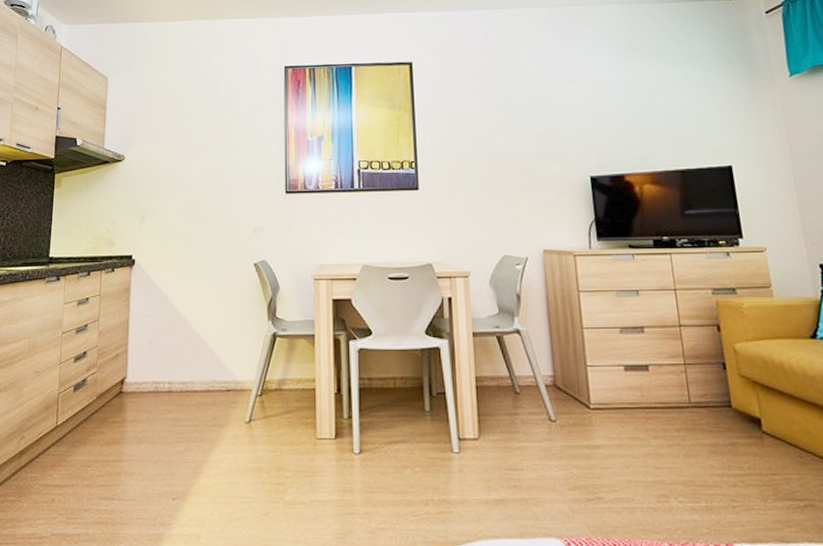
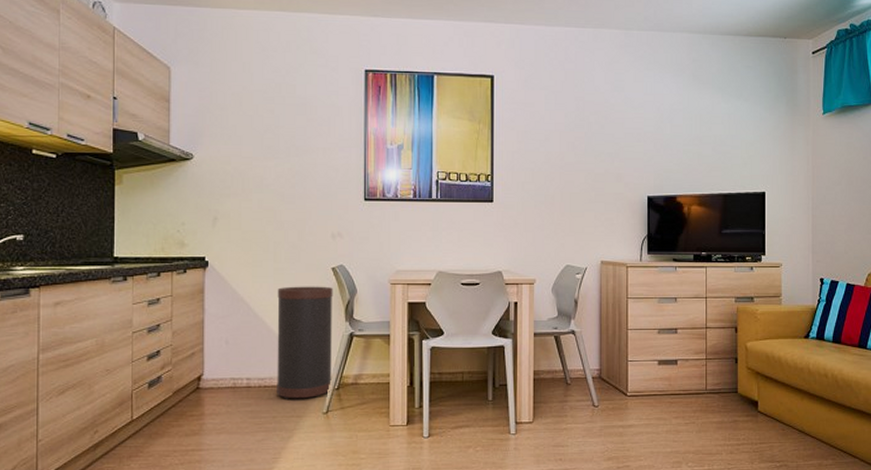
trash can: none [198,283,256,406] -> present [277,286,333,399]

